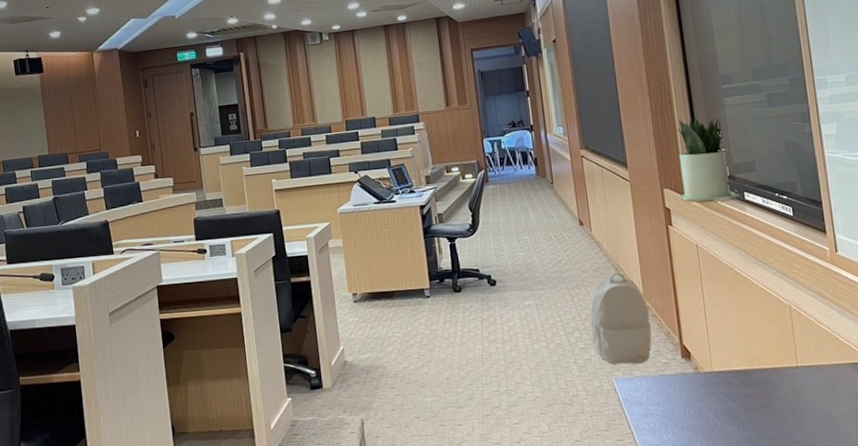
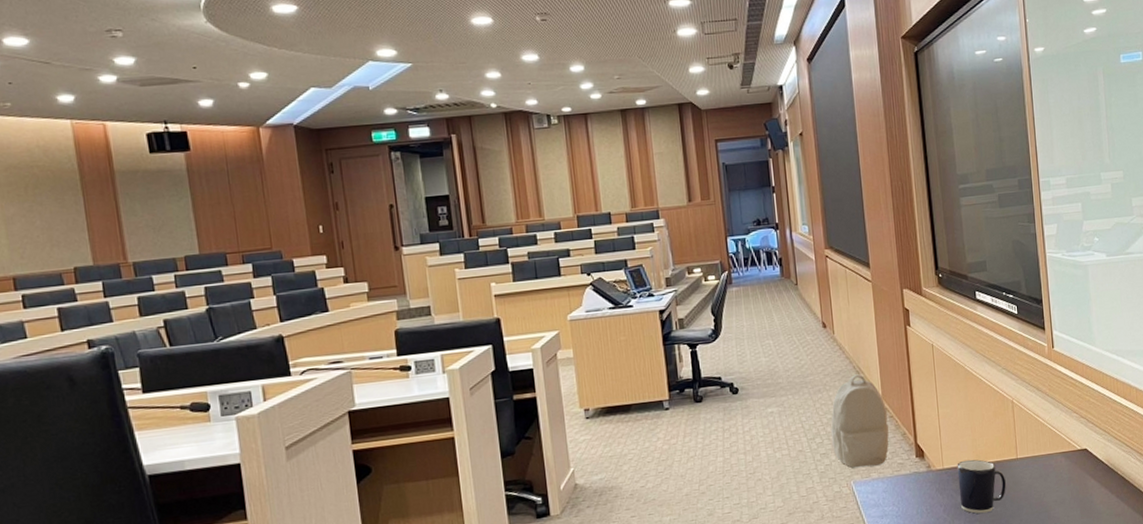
planter: present [677,117,743,203] -> none [917,217,974,303]
mug: none [727,364,786,422] -> present [957,459,1006,514]

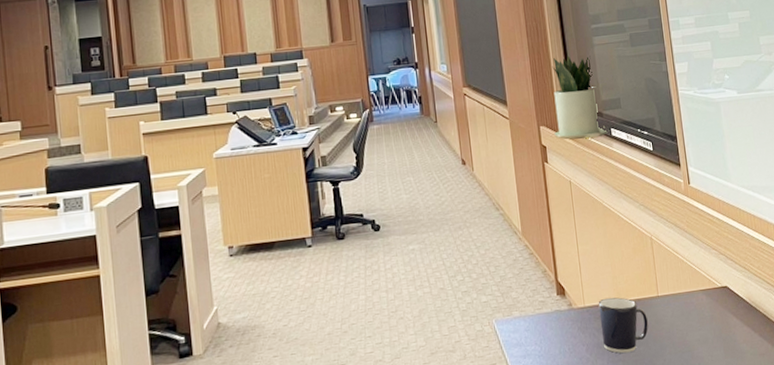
backpack: present [830,374,889,468] -> none [471,211,530,306]
planter: none [917,217,974,303] -> present [552,55,610,140]

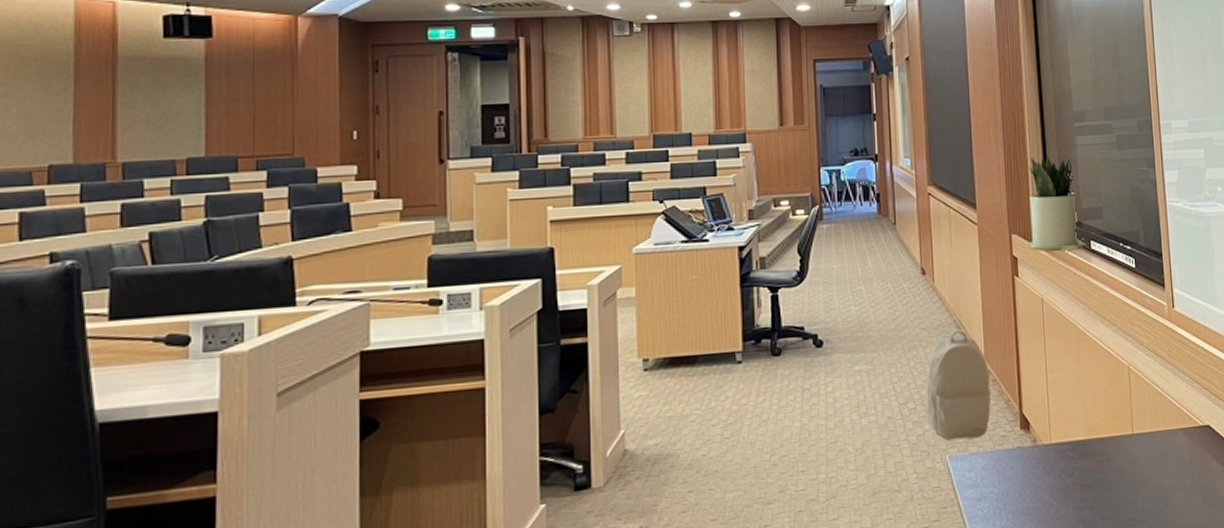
backpack: none [471,211,530,306] -> present [925,329,991,439]
mug: present [598,297,648,354] -> none [1066,433,1120,499]

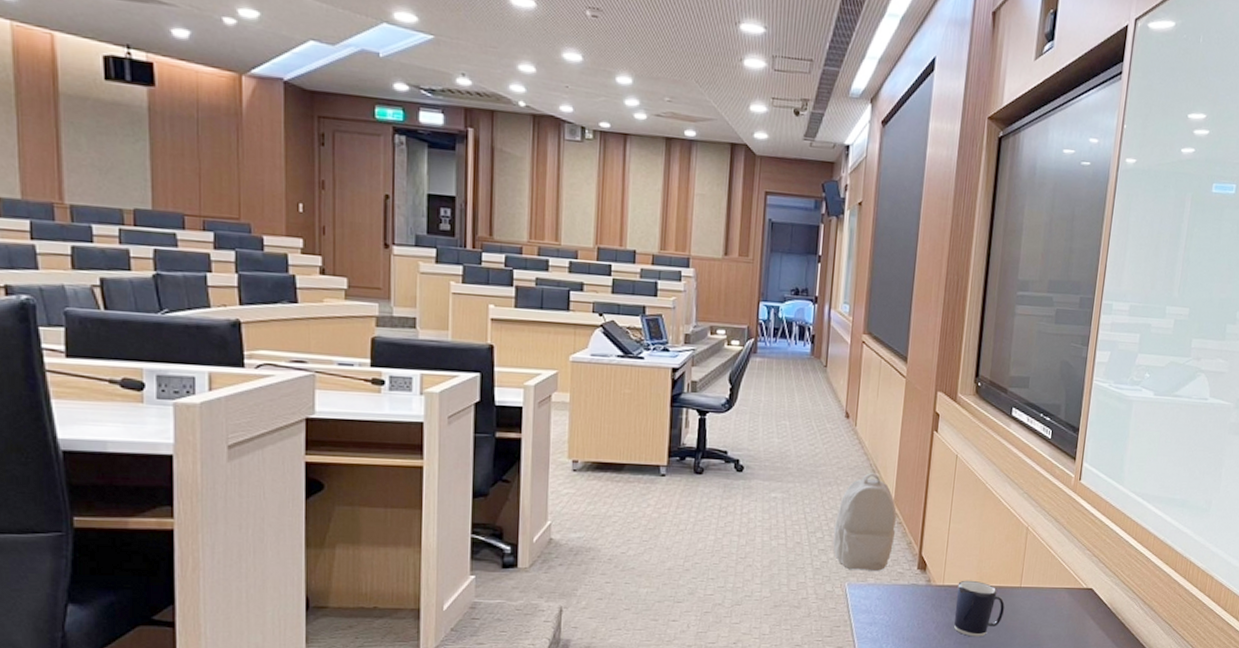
planter: present [1026,156,1089,252] -> none [950,320,1011,415]
mug: none [1066,433,1120,499] -> present [954,580,1005,637]

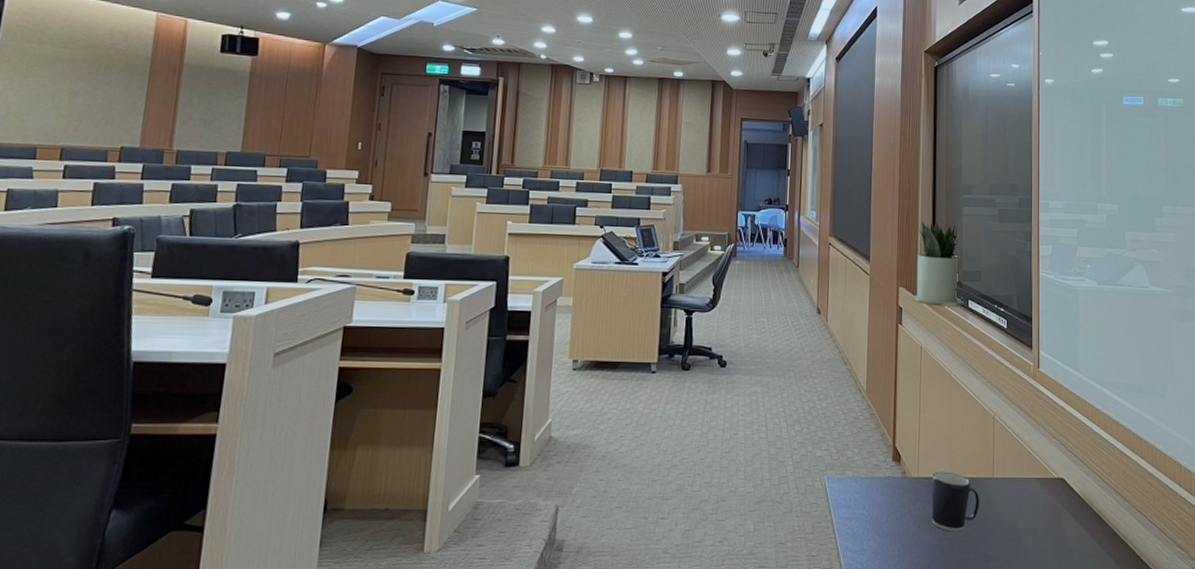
backpack: present [832,473,897,571] -> none [810,365,869,463]
planter: none [950,320,1011,415] -> present [911,221,967,307]

